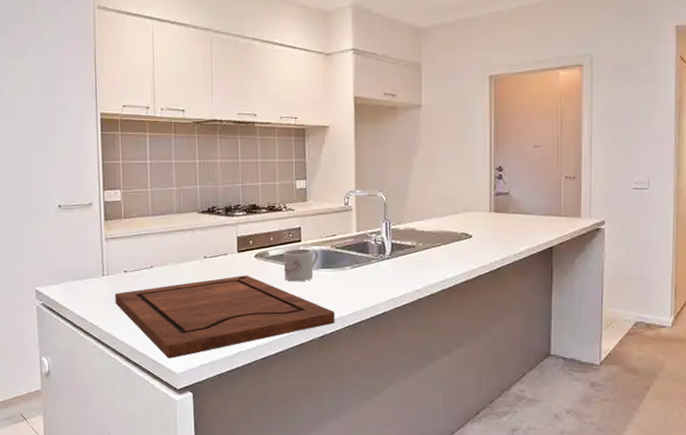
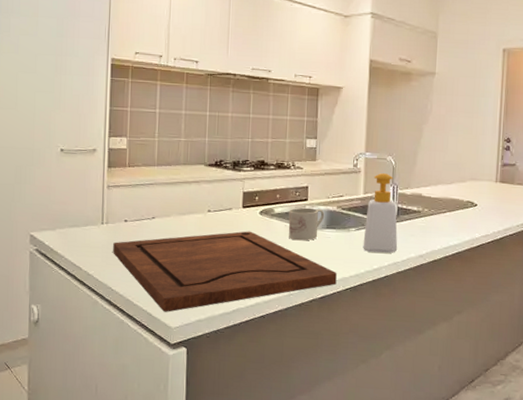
soap bottle: none [359,210,394,289] -> present [363,173,398,253]

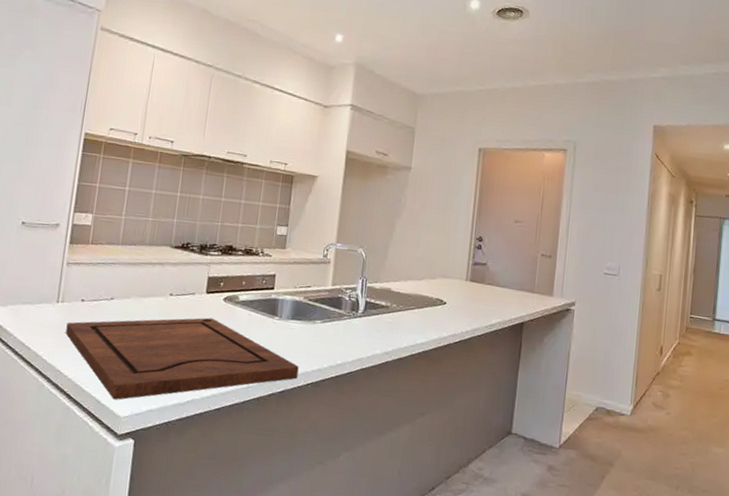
mug: present [288,207,325,241] -> none [251,296,291,331]
soap bottle: present [363,173,398,253] -> none [327,265,365,349]

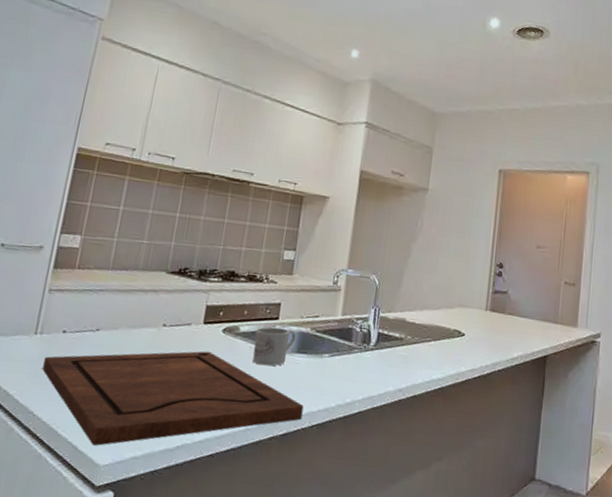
mug: none [251,296,291,331] -> present [253,327,297,366]

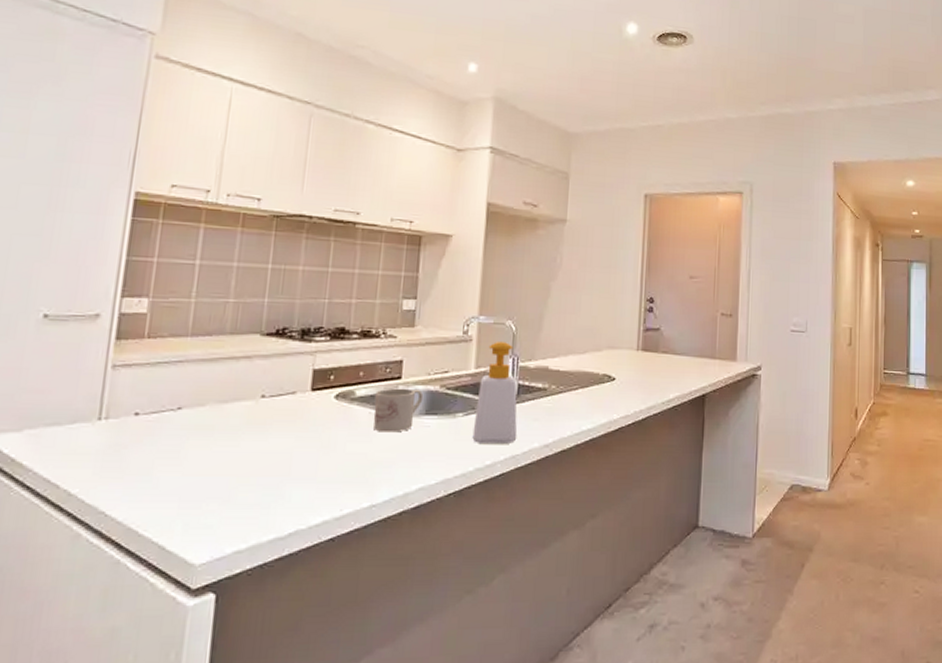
cutting board: present [42,351,304,446] -> none [112,422,437,543]
soap bottle: none [336,293,377,385] -> present [472,342,518,444]

